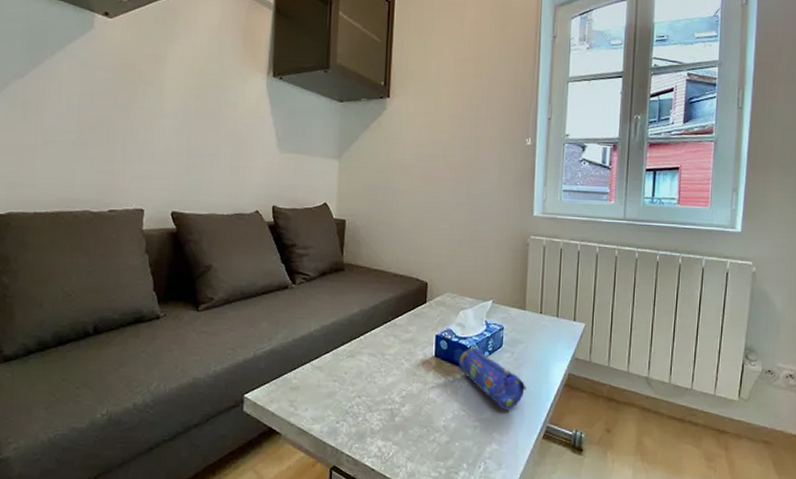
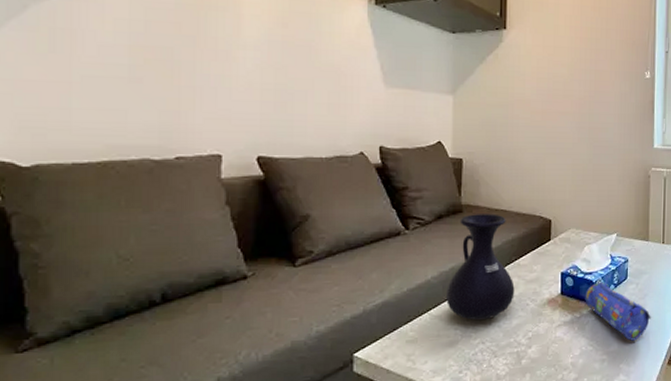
vase: none [326,273,391,374] -> present [445,214,515,320]

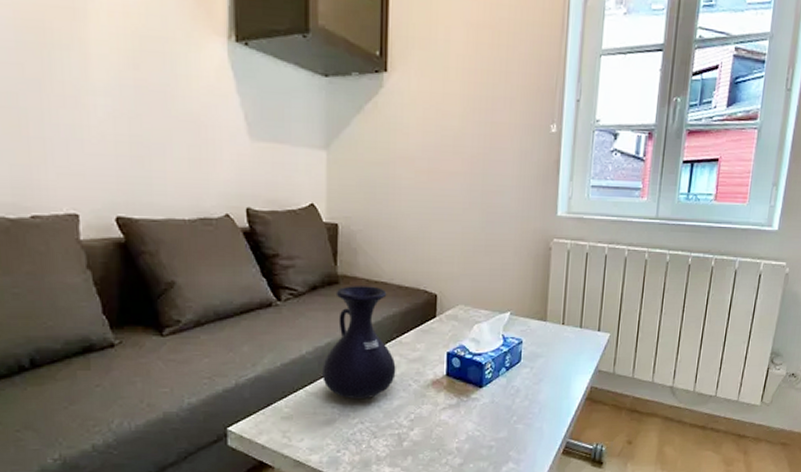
pencil case: present [585,282,651,341] -> none [472,364,546,428]

